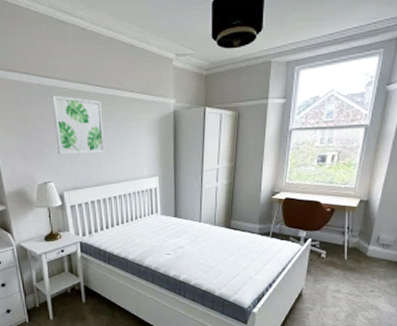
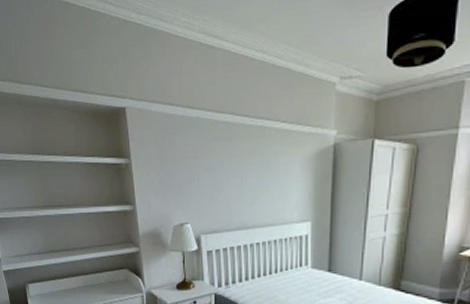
wall art: present [51,95,105,155] -> none [194,127,250,193]

